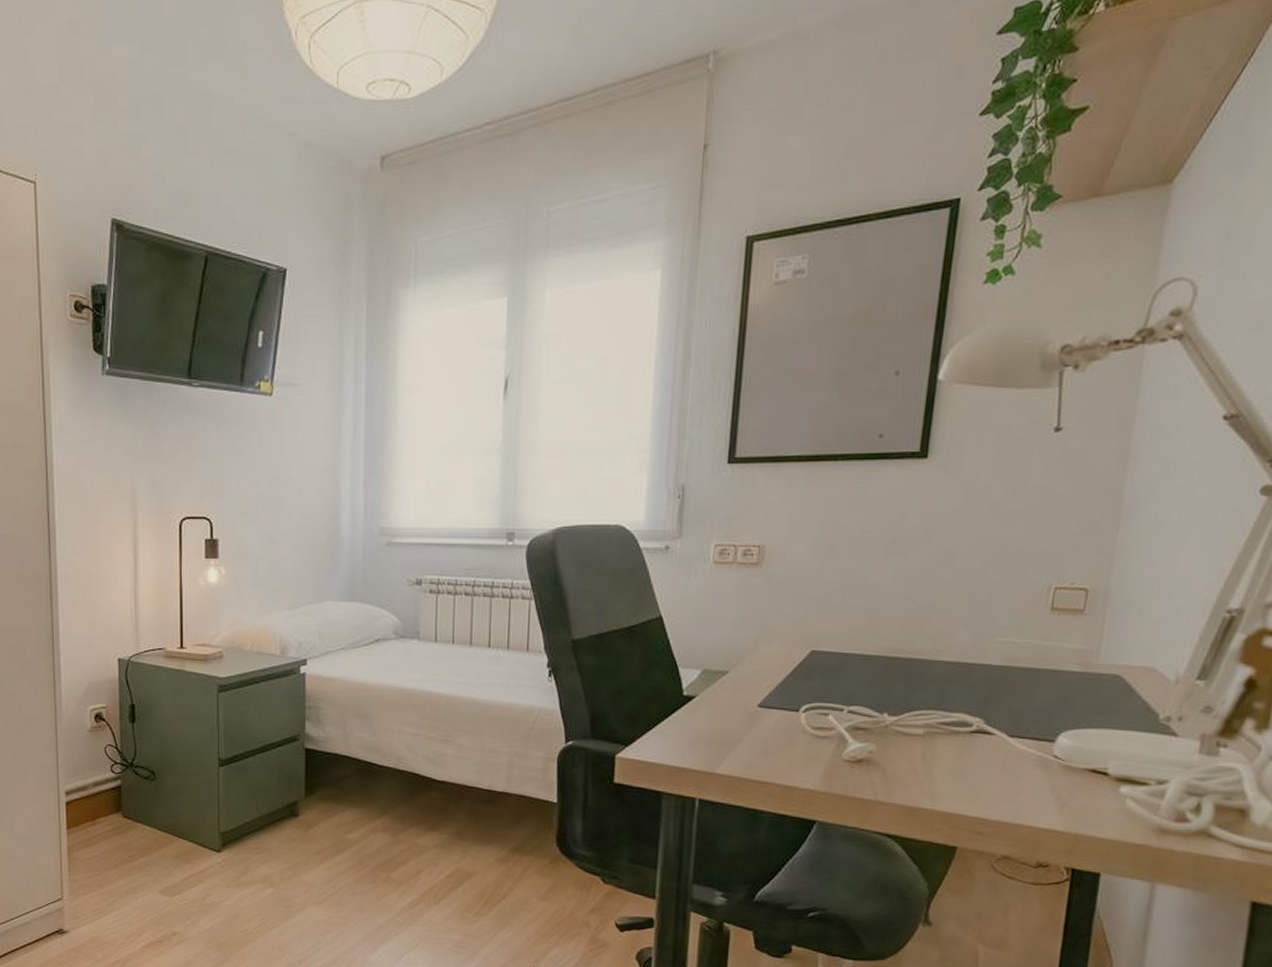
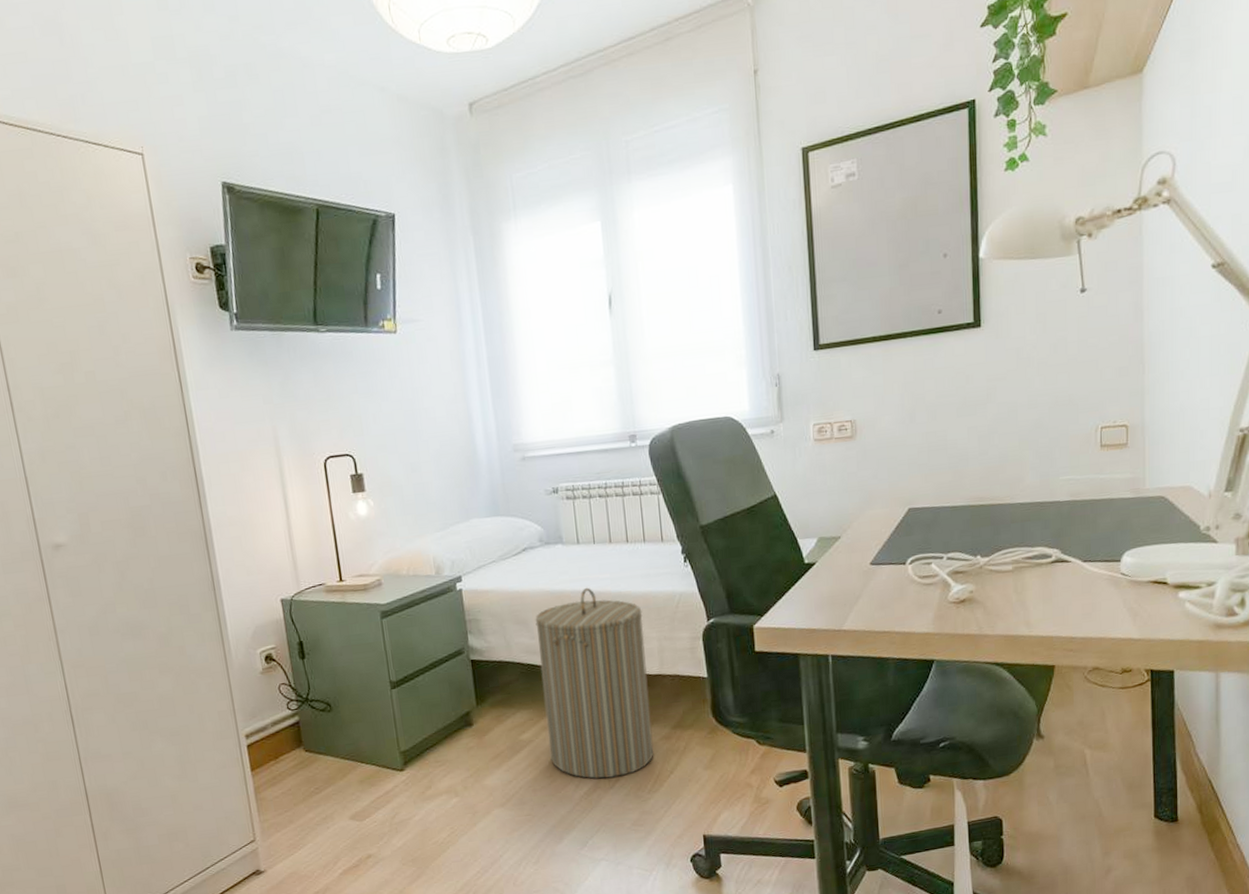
laundry hamper: none [375,689,495,893] -> present [535,587,654,779]

